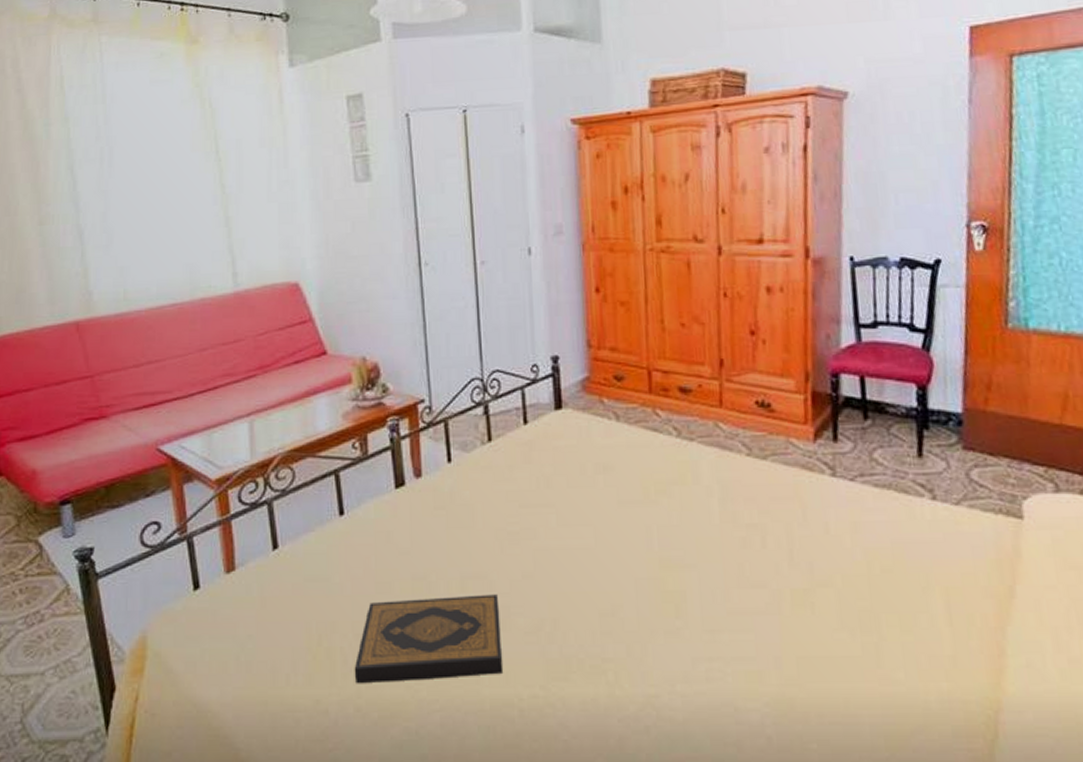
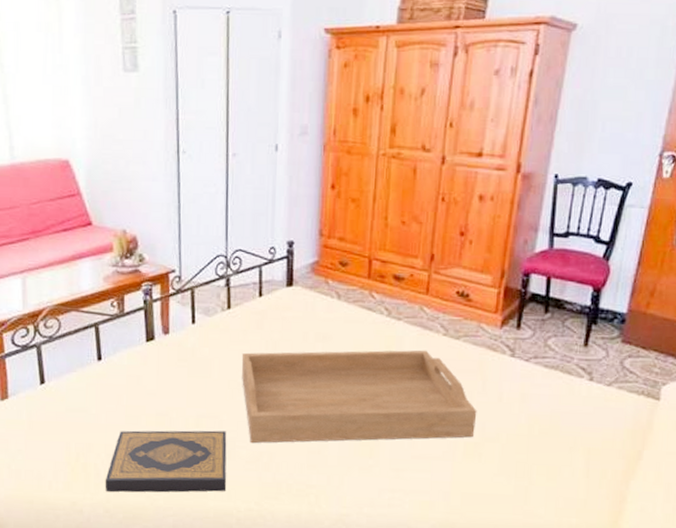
serving tray: none [509,475,802,609] -> present [241,350,477,444]

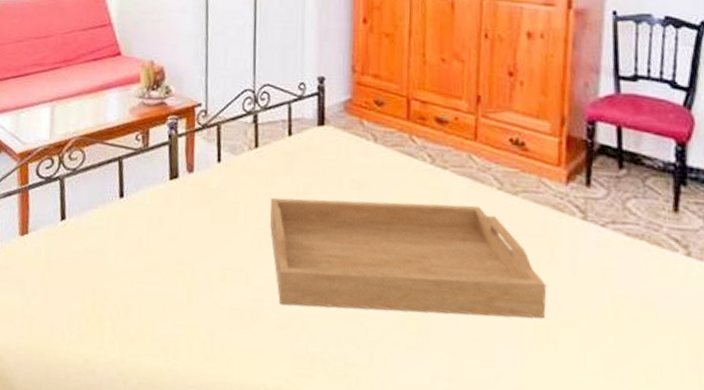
hardback book: present [105,430,227,493] -> none [120,279,254,362]

